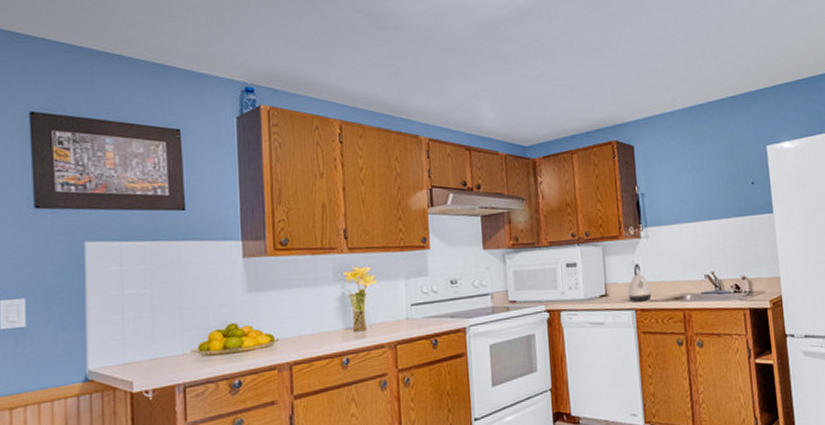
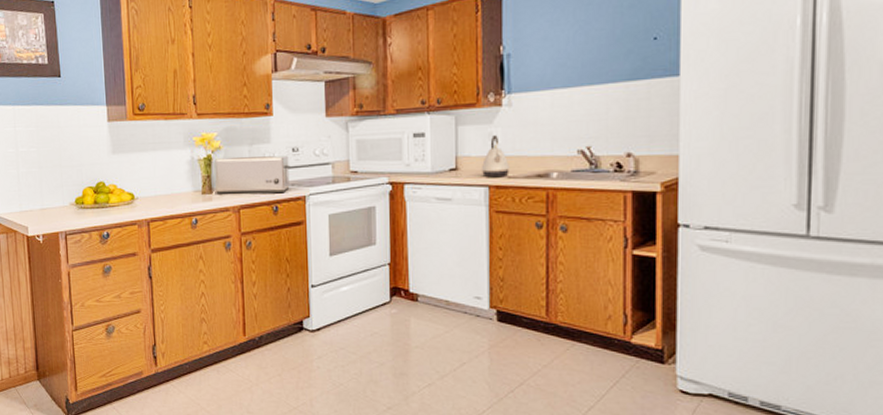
toaster: none [366,288,449,331] -> present [213,155,291,195]

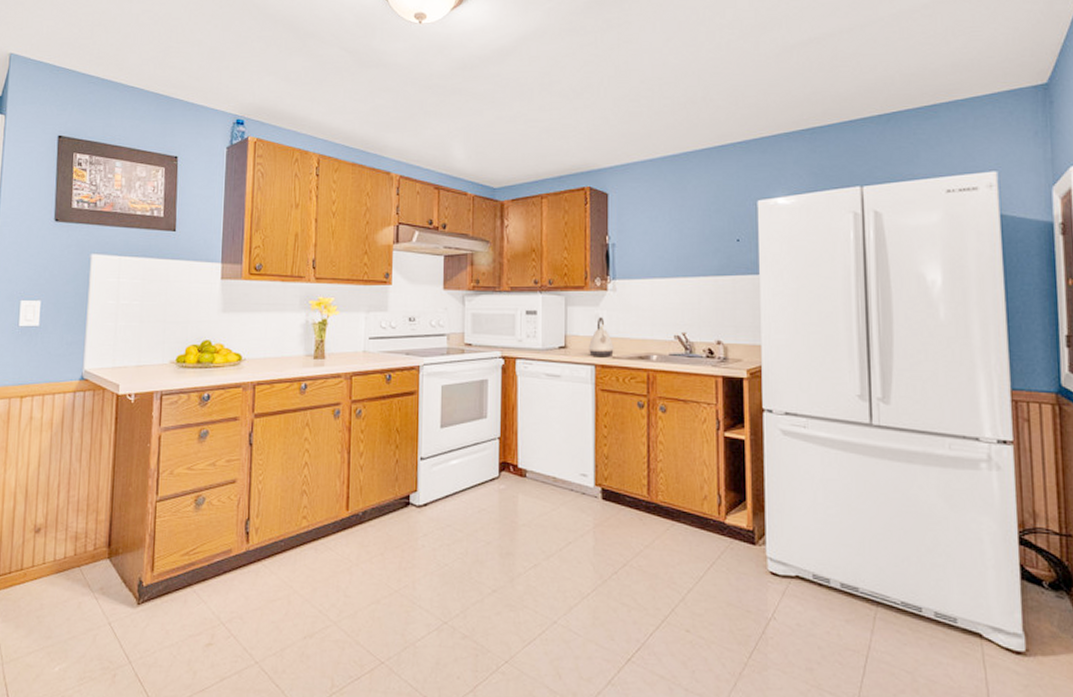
toaster: present [213,155,291,195] -> none [328,322,406,362]

